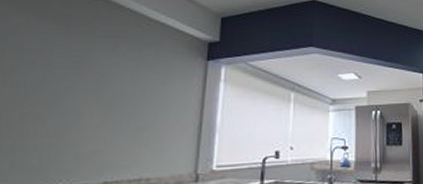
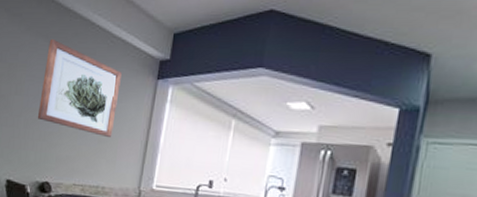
wall art: none [41,21,163,123] -> present [37,38,122,137]

